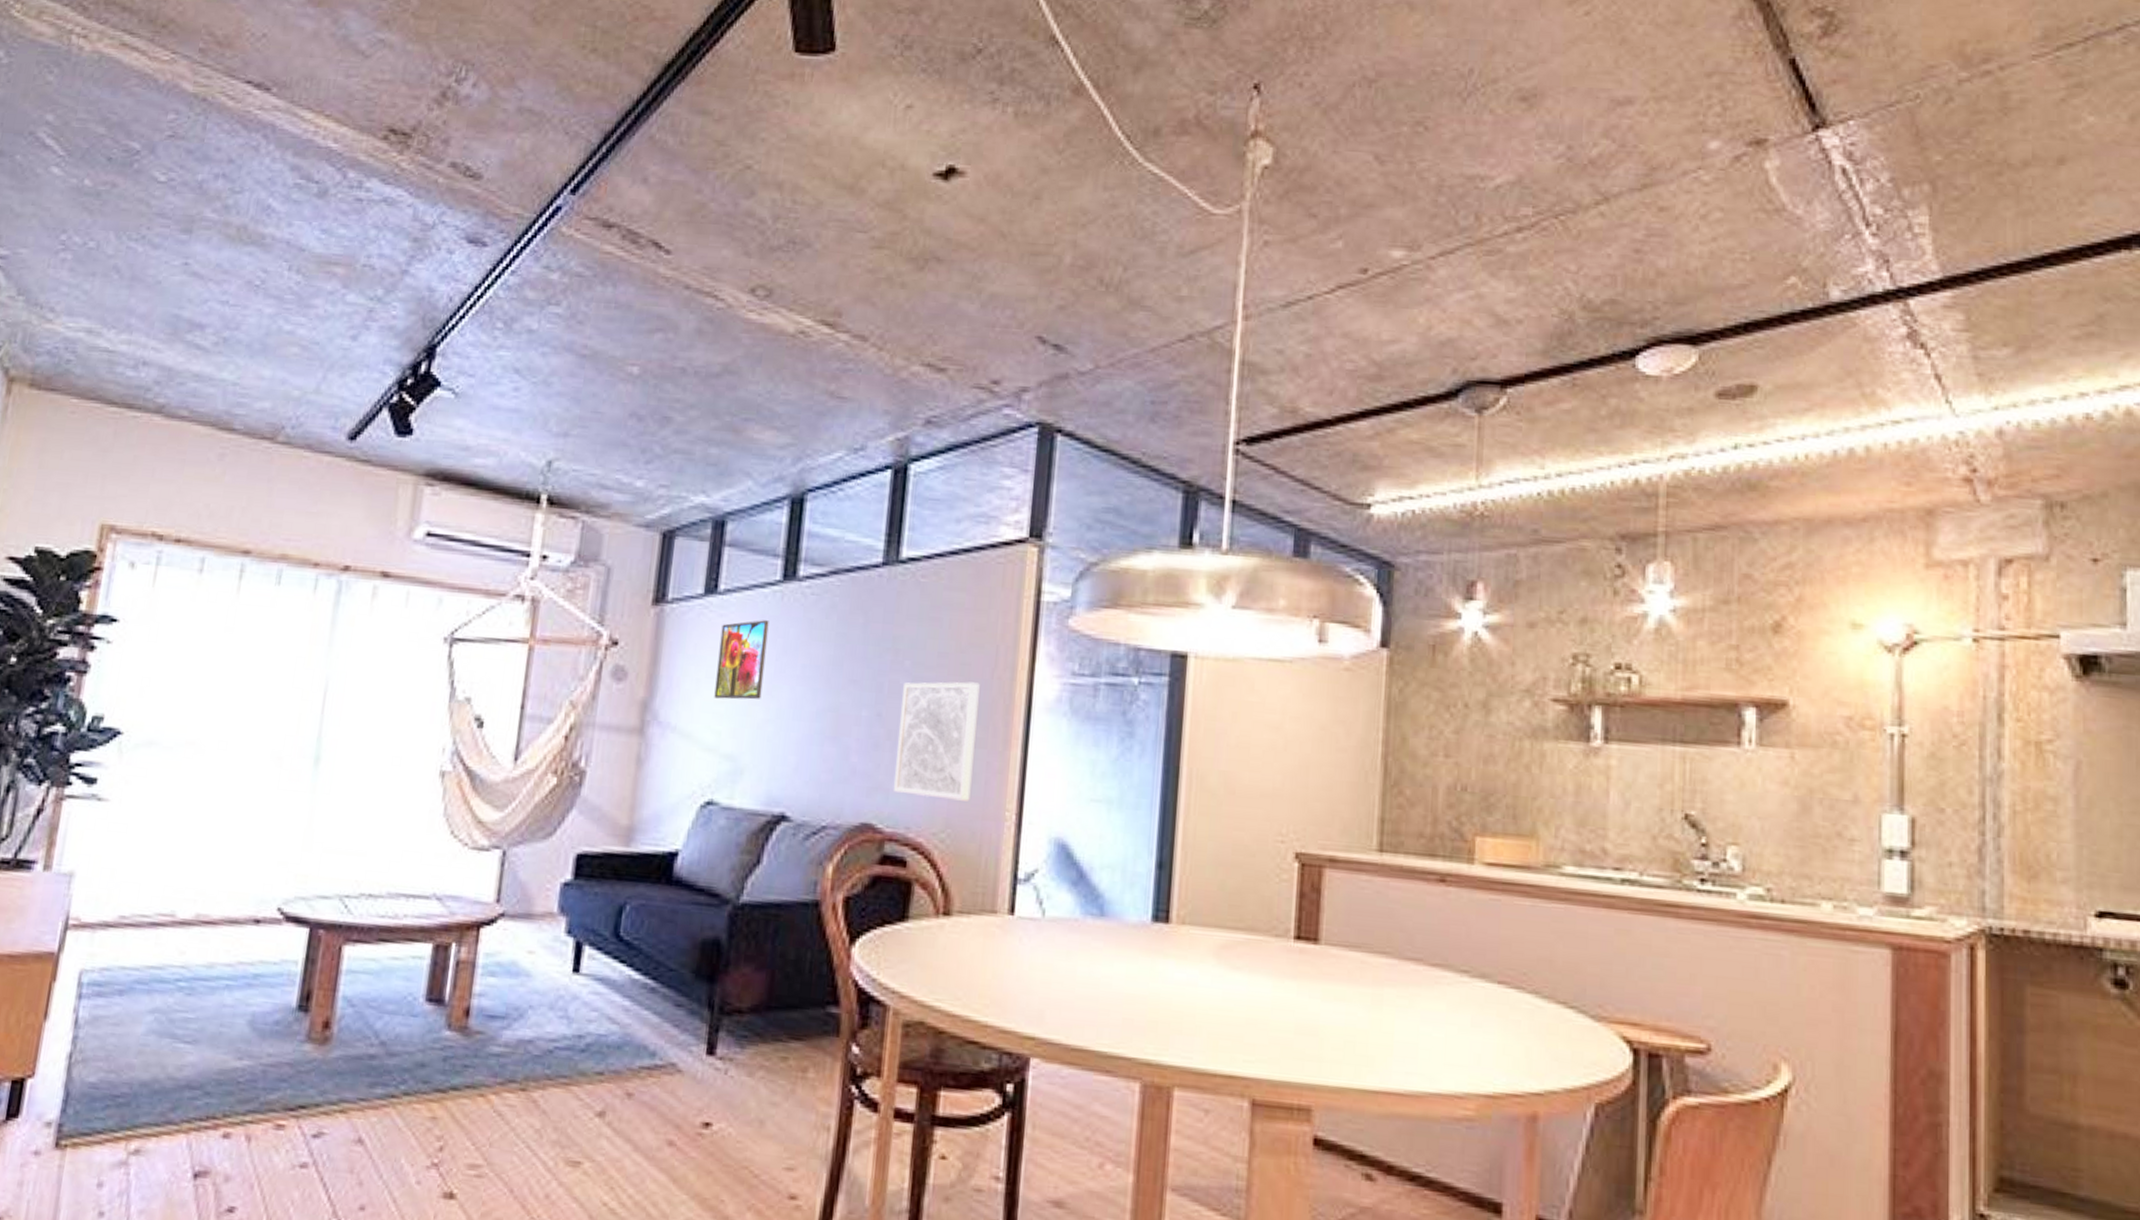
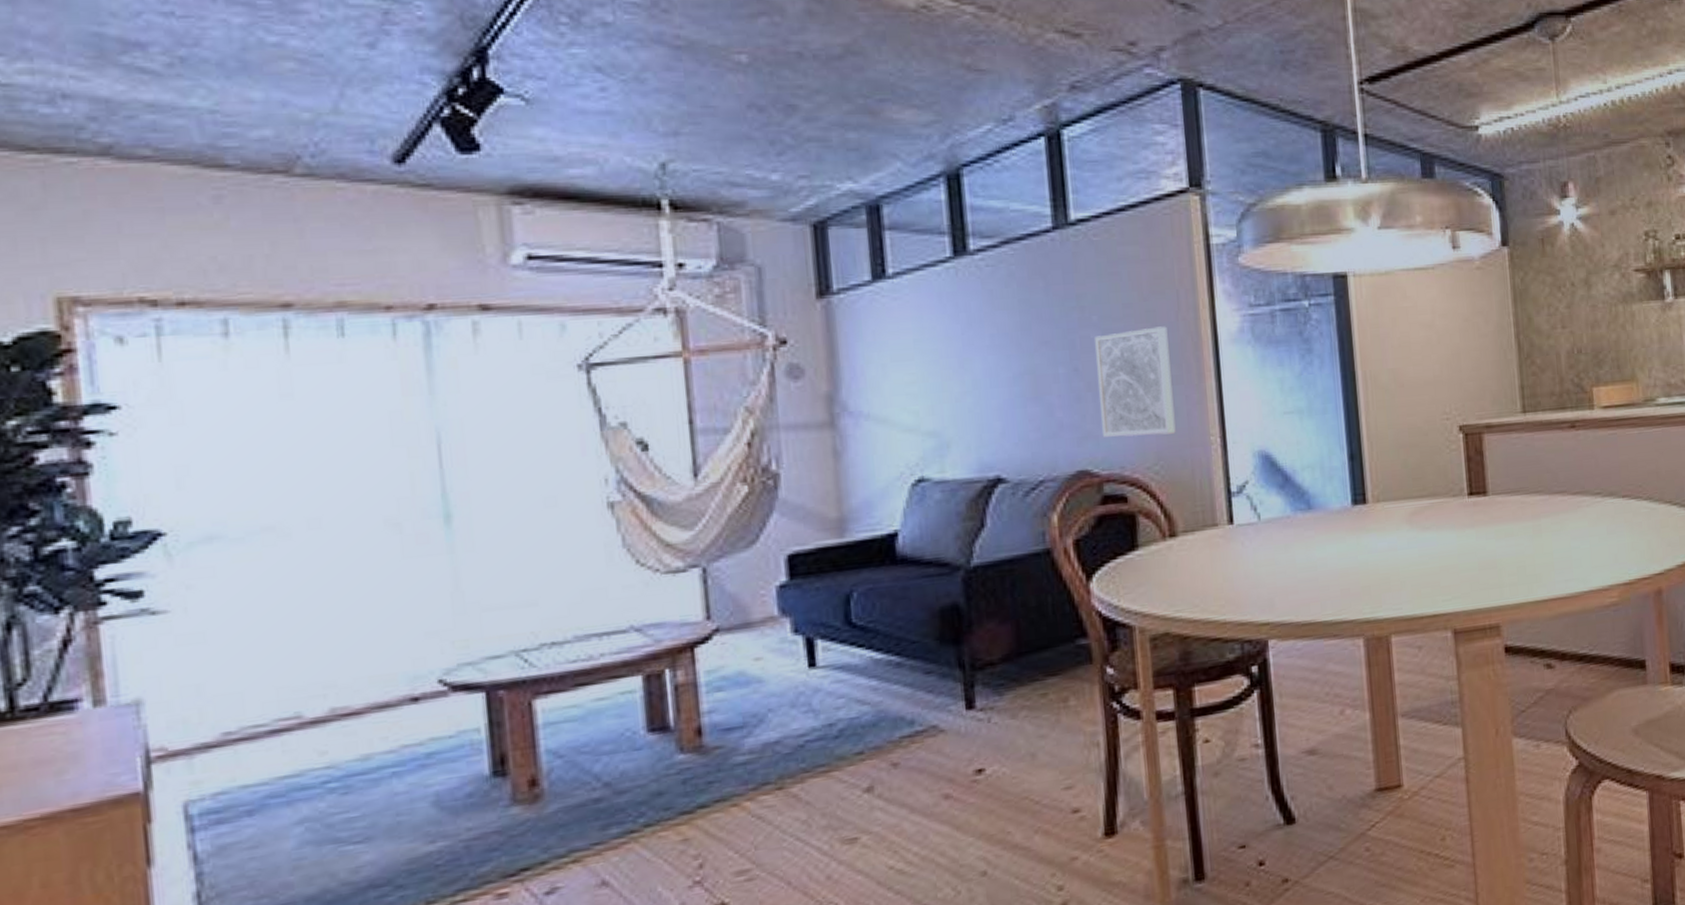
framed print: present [714,620,769,700] -> none [898,297,954,380]

